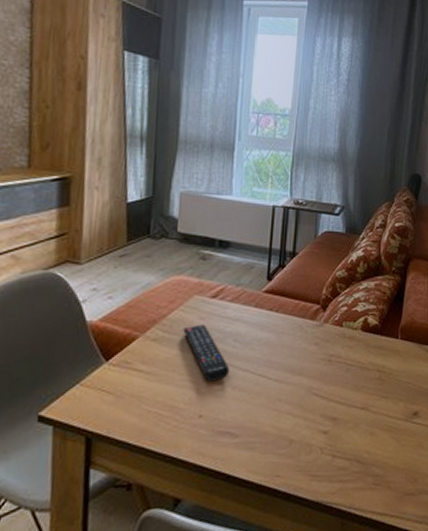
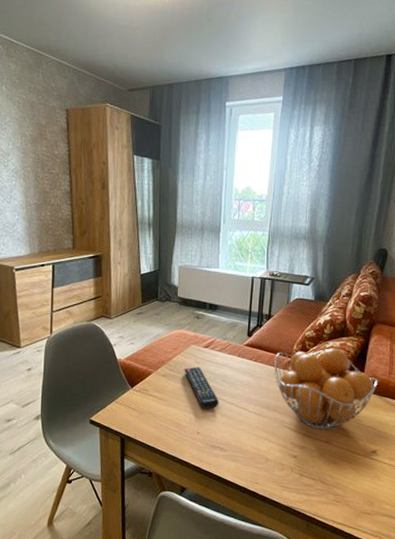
fruit basket: none [299,290,417,394] -> present [274,348,378,430]

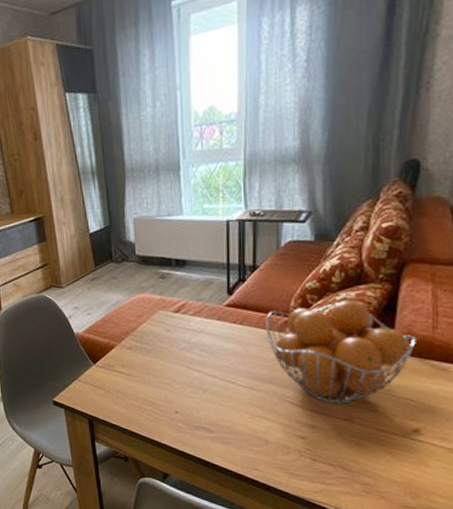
remote control: present [184,367,219,409] -> none [152,335,199,385]

